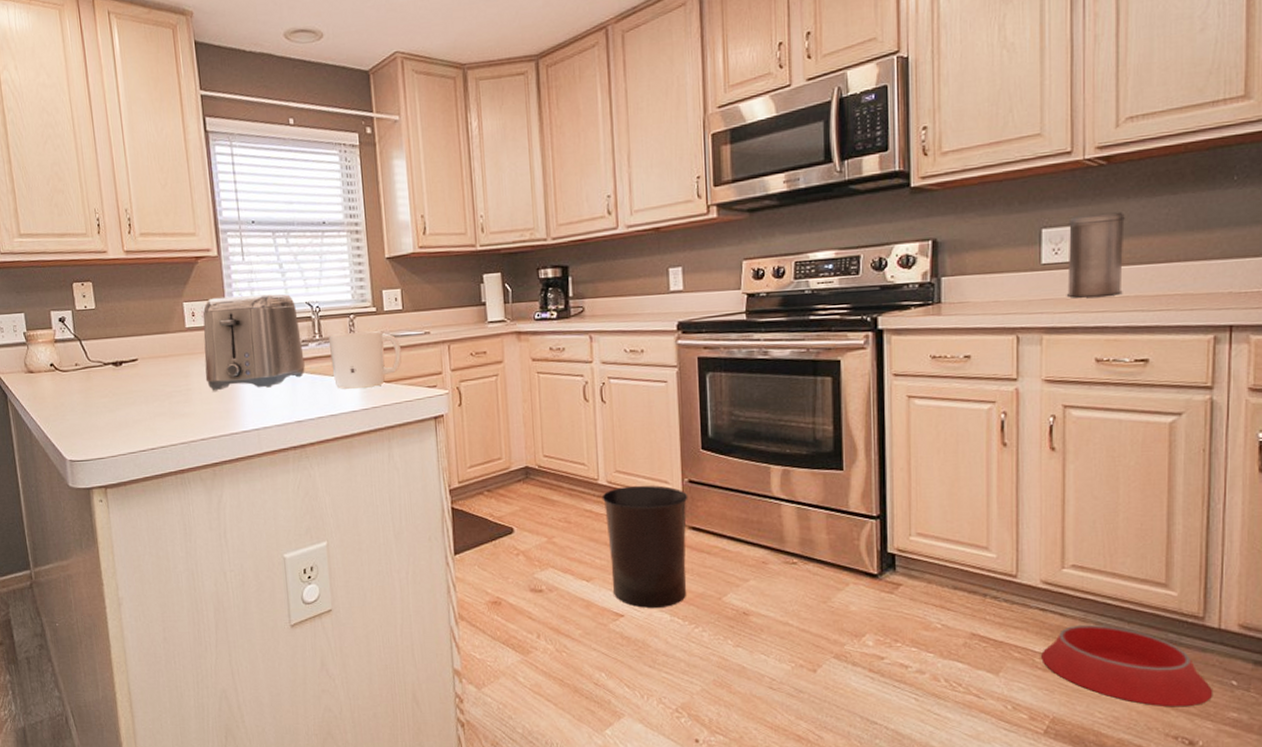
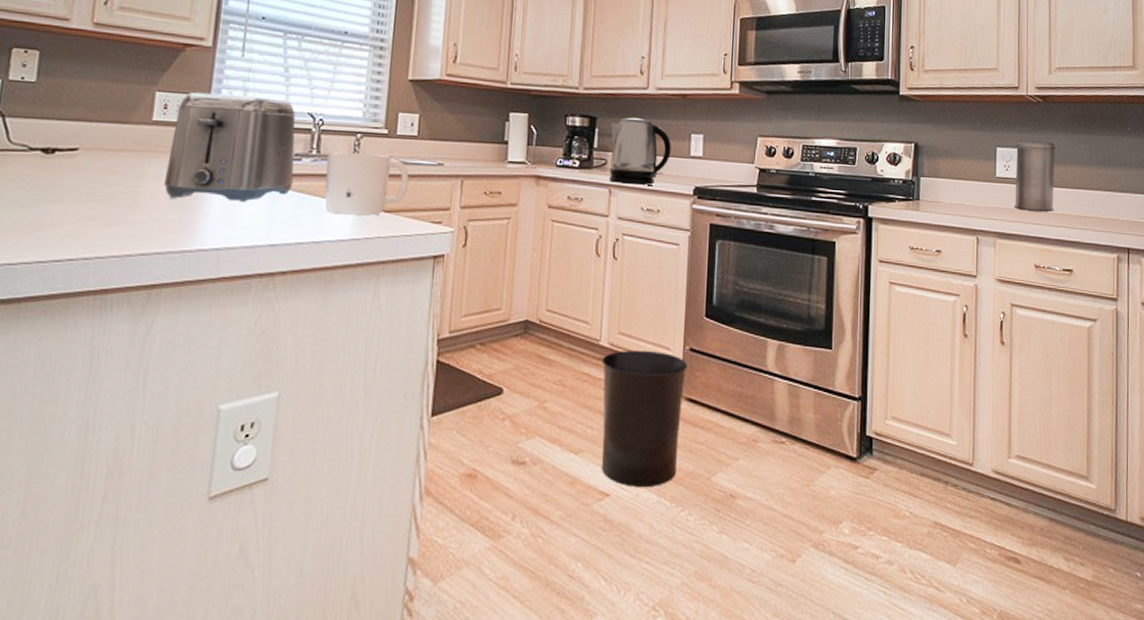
kettle: none [583,259,649,329] -> present [608,117,671,186]
pet bowl: present [1041,624,1212,706] -> none [991,515,1123,598]

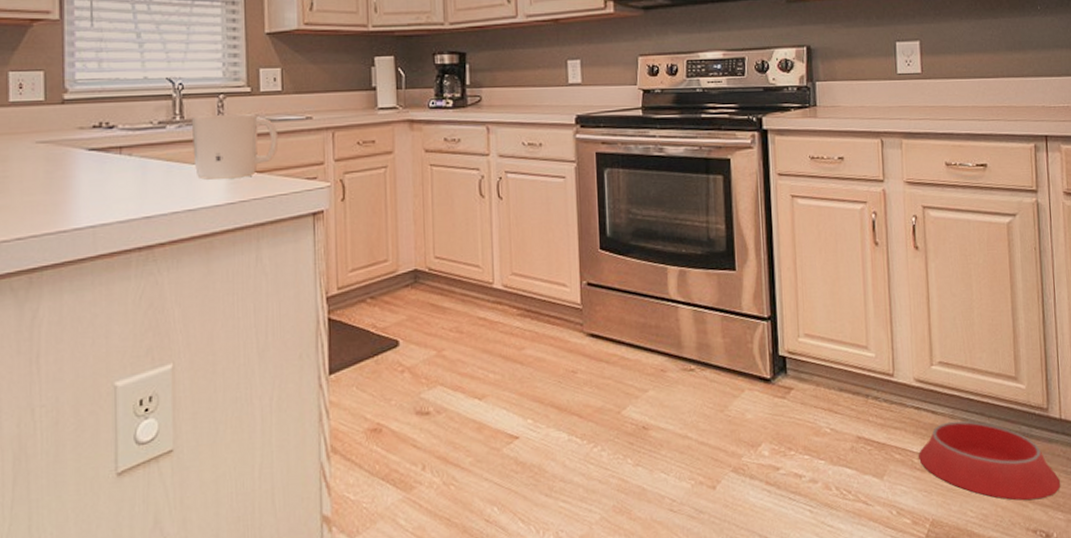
toaster: present [163,92,296,202] -> none [29,66,160,180]
waste bin: present [601,350,688,487] -> none [497,288,587,427]
kettle: present [608,117,671,186] -> none [481,48,548,120]
pet bowl: none [991,515,1123,598] -> present [919,420,1060,500]
canister: present [1014,141,1055,212] -> none [917,31,963,106]

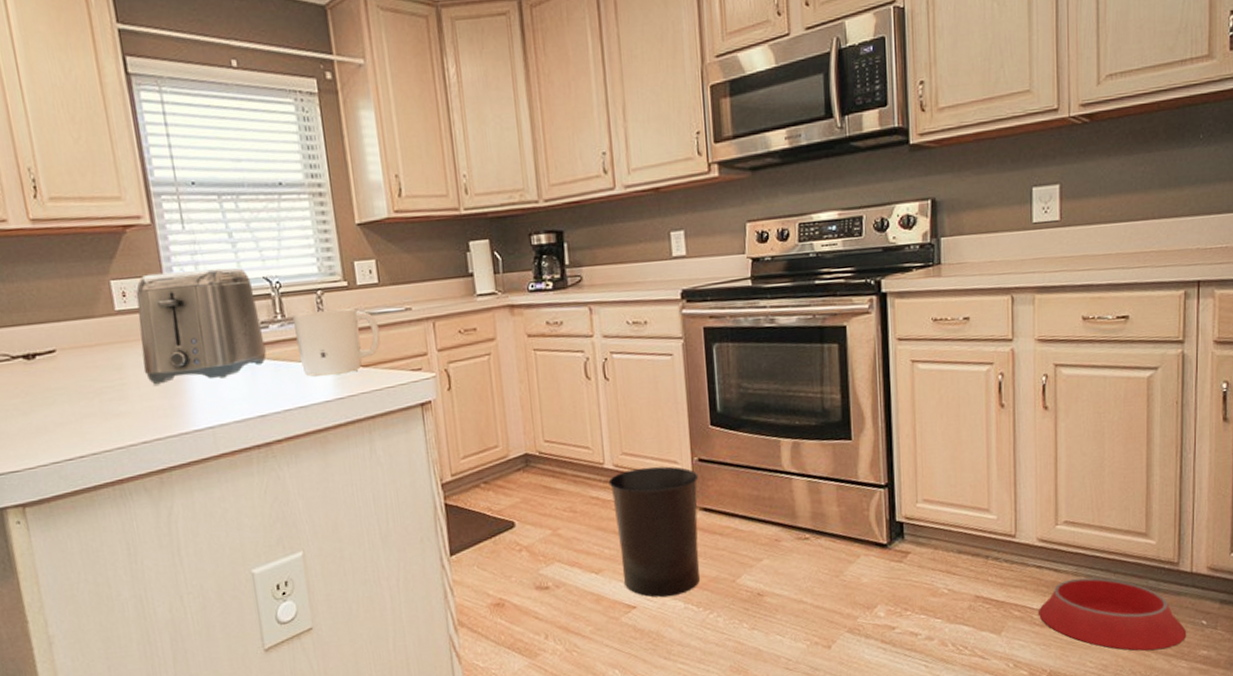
toaster: none [29,66,160,180] -> present [135,267,267,385]
waste bin: none [497,288,587,427] -> present [608,466,700,597]

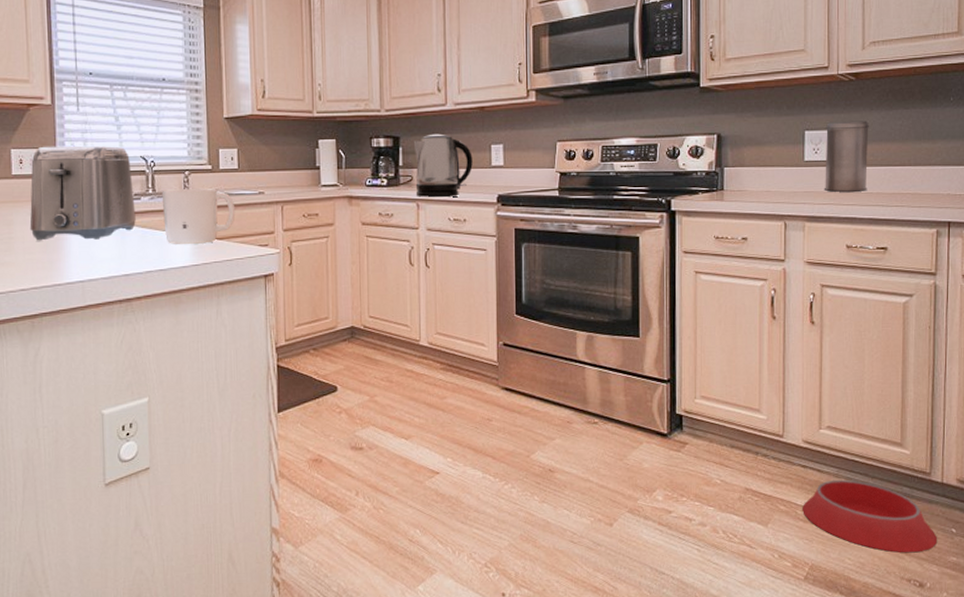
kettle: none [579,223,651,300] -> present [413,133,473,198]
waste bin: present [608,466,700,597] -> none [422,347,502,465]
canister: none [1055,169,1106,257] -> present [823,120,869,192]

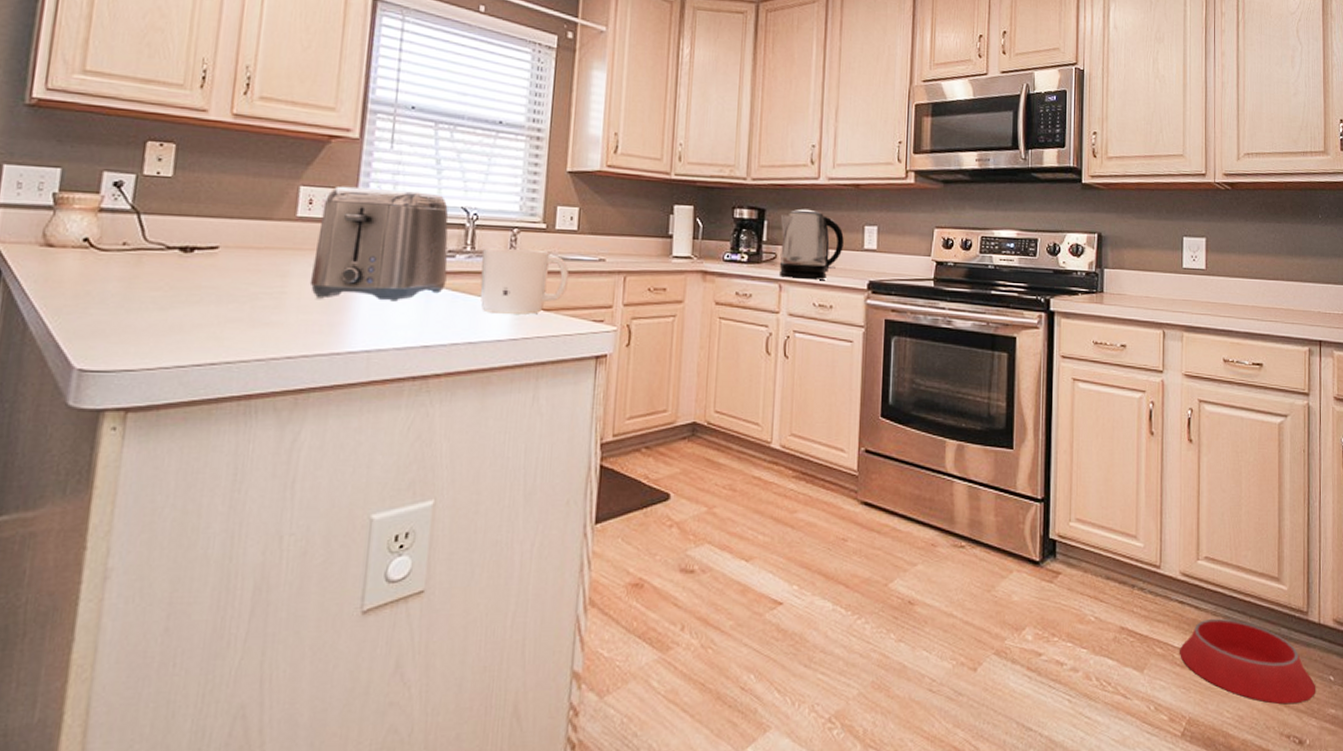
canister: present [823,120,869,192] -> none [1201,230,1244,303]

